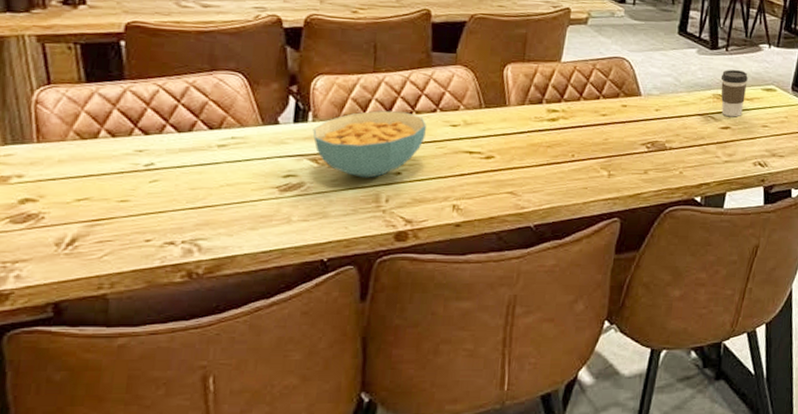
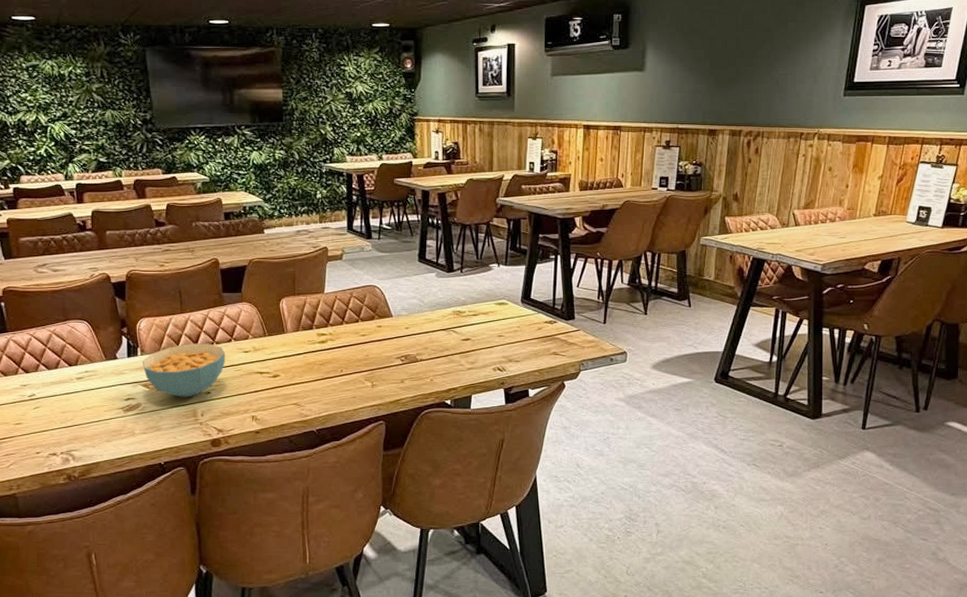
coffee cup: present [720,70,748,117] -> none [458,289,482,330]

